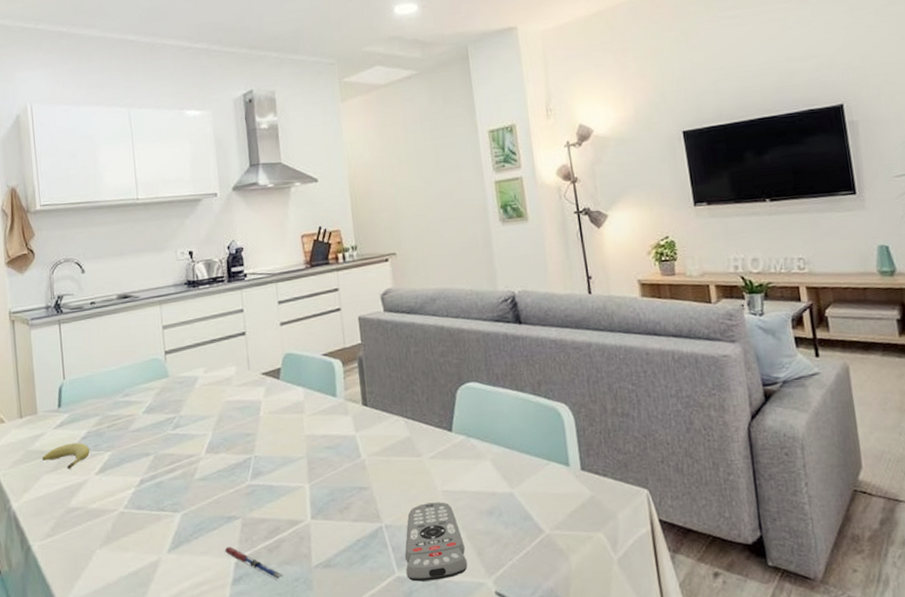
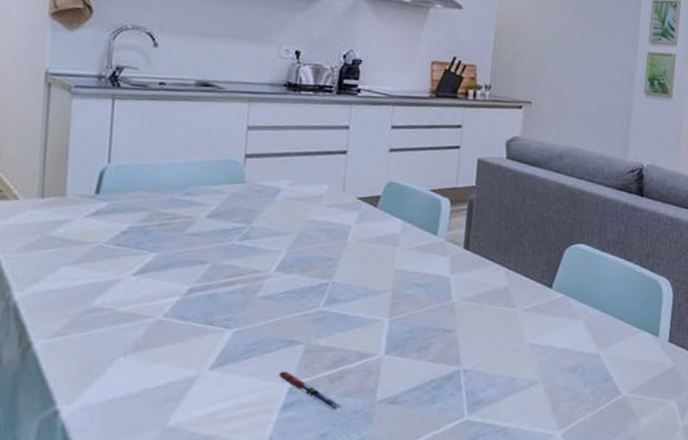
fruit: present [42,442,91,469] -> none [63,236,131,265]
remote control: present [405,502,468,582] -> none [475,353,541,428]

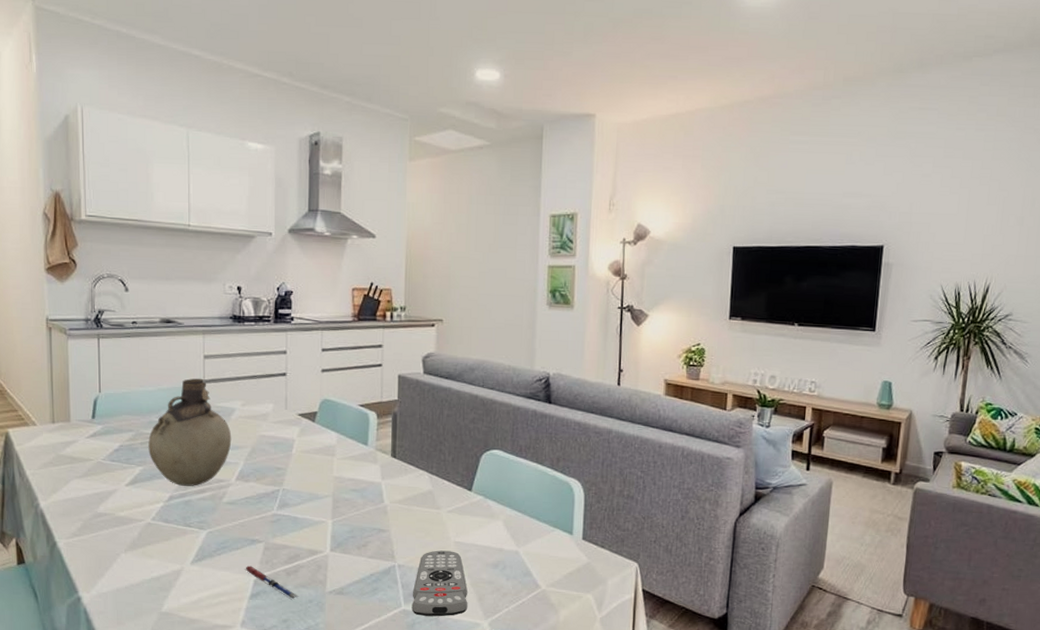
vase: none [166,151,275,277] -> present [148,378,232,486]
remote control: none [475,353,541,428] -> present [411,550,468,617]

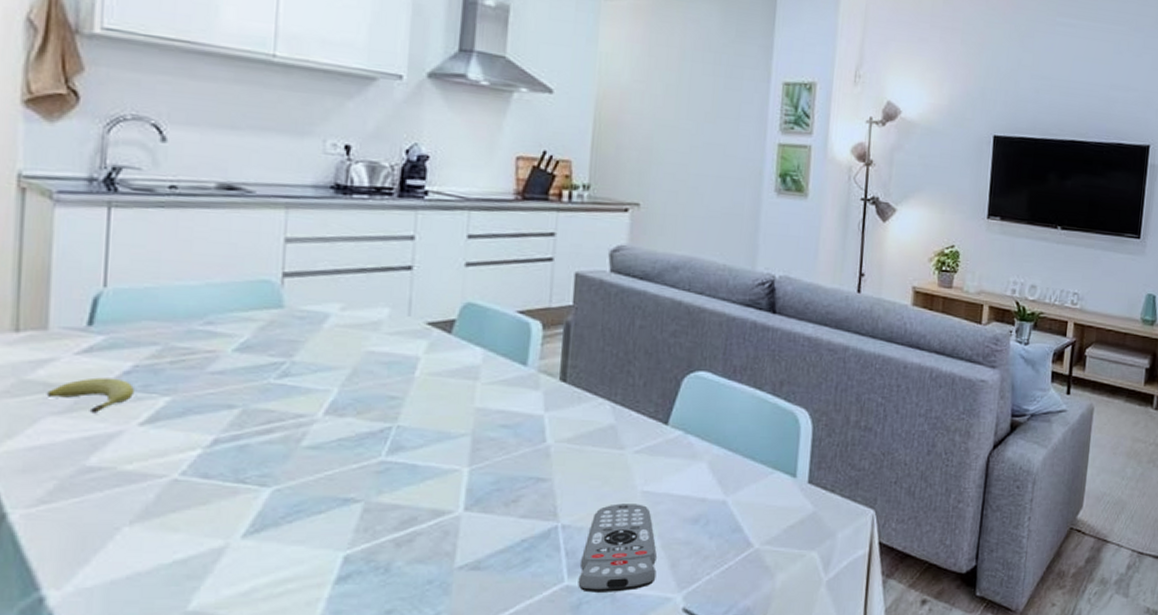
fruit: none [72,453,122,478] -> present [46,377,136,414]
vase: present [148,378,232,486] -> none [182,269,322,424]
pen: present [244,566,298,600] -> none [328,536,412,581]

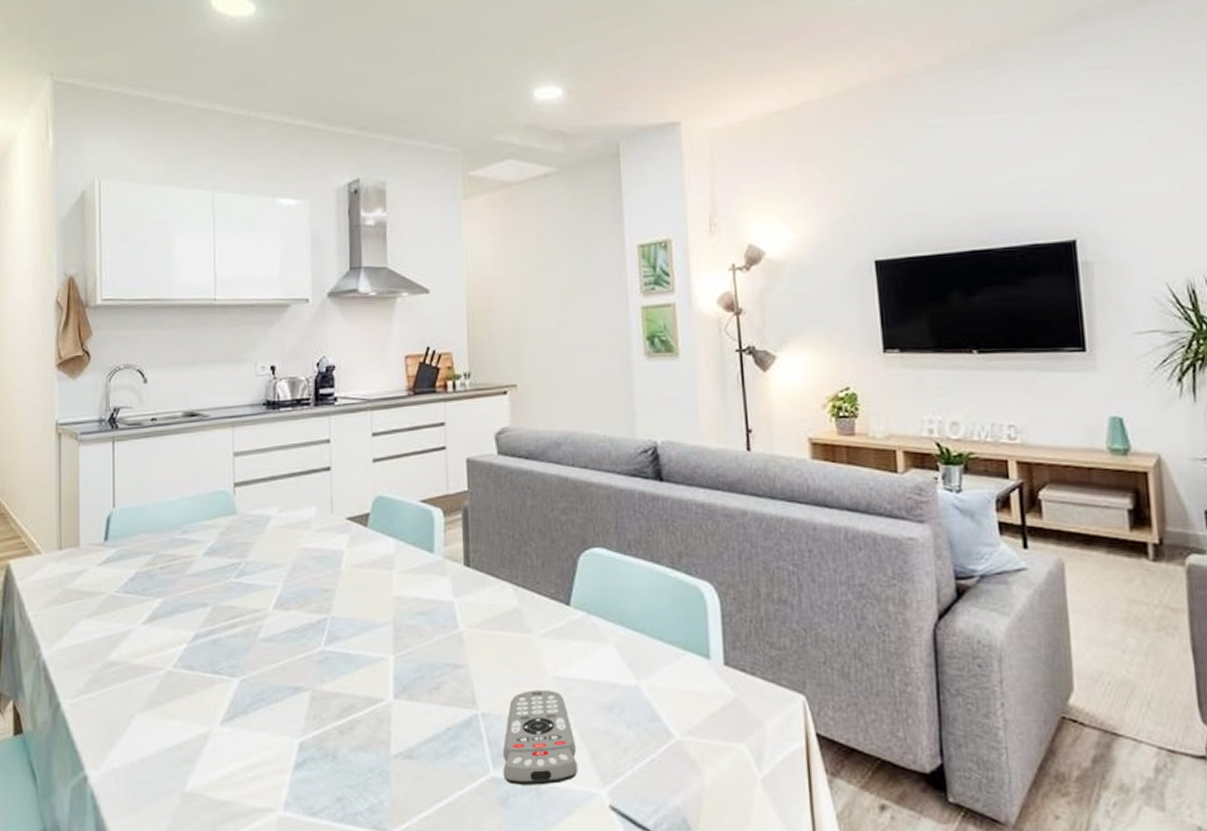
fruit: present [46,377,136,414] -> none [81,584,138,615]

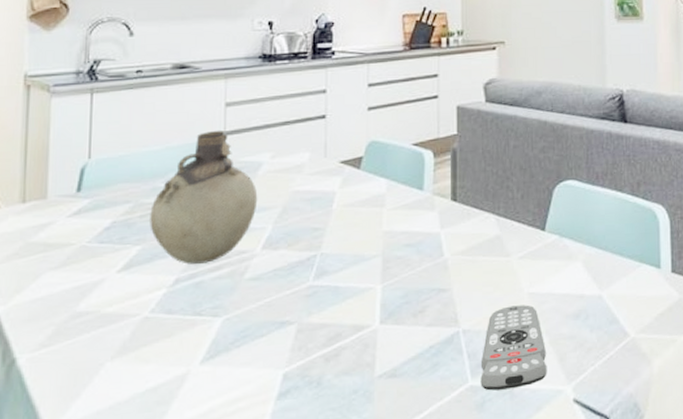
vase: none [169,481,268,620] -> present [150,130,258,264]

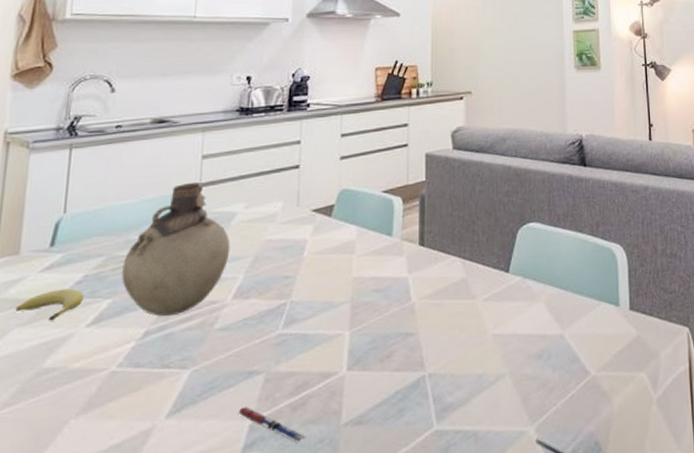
fruit: none [46,234,114,266] -> present [15,288,85,321]
pen: none [270,356,340,393] -> present [236,406,306,443]
remote control: present [480,305,547,391] -> none [445,346,511,435]

